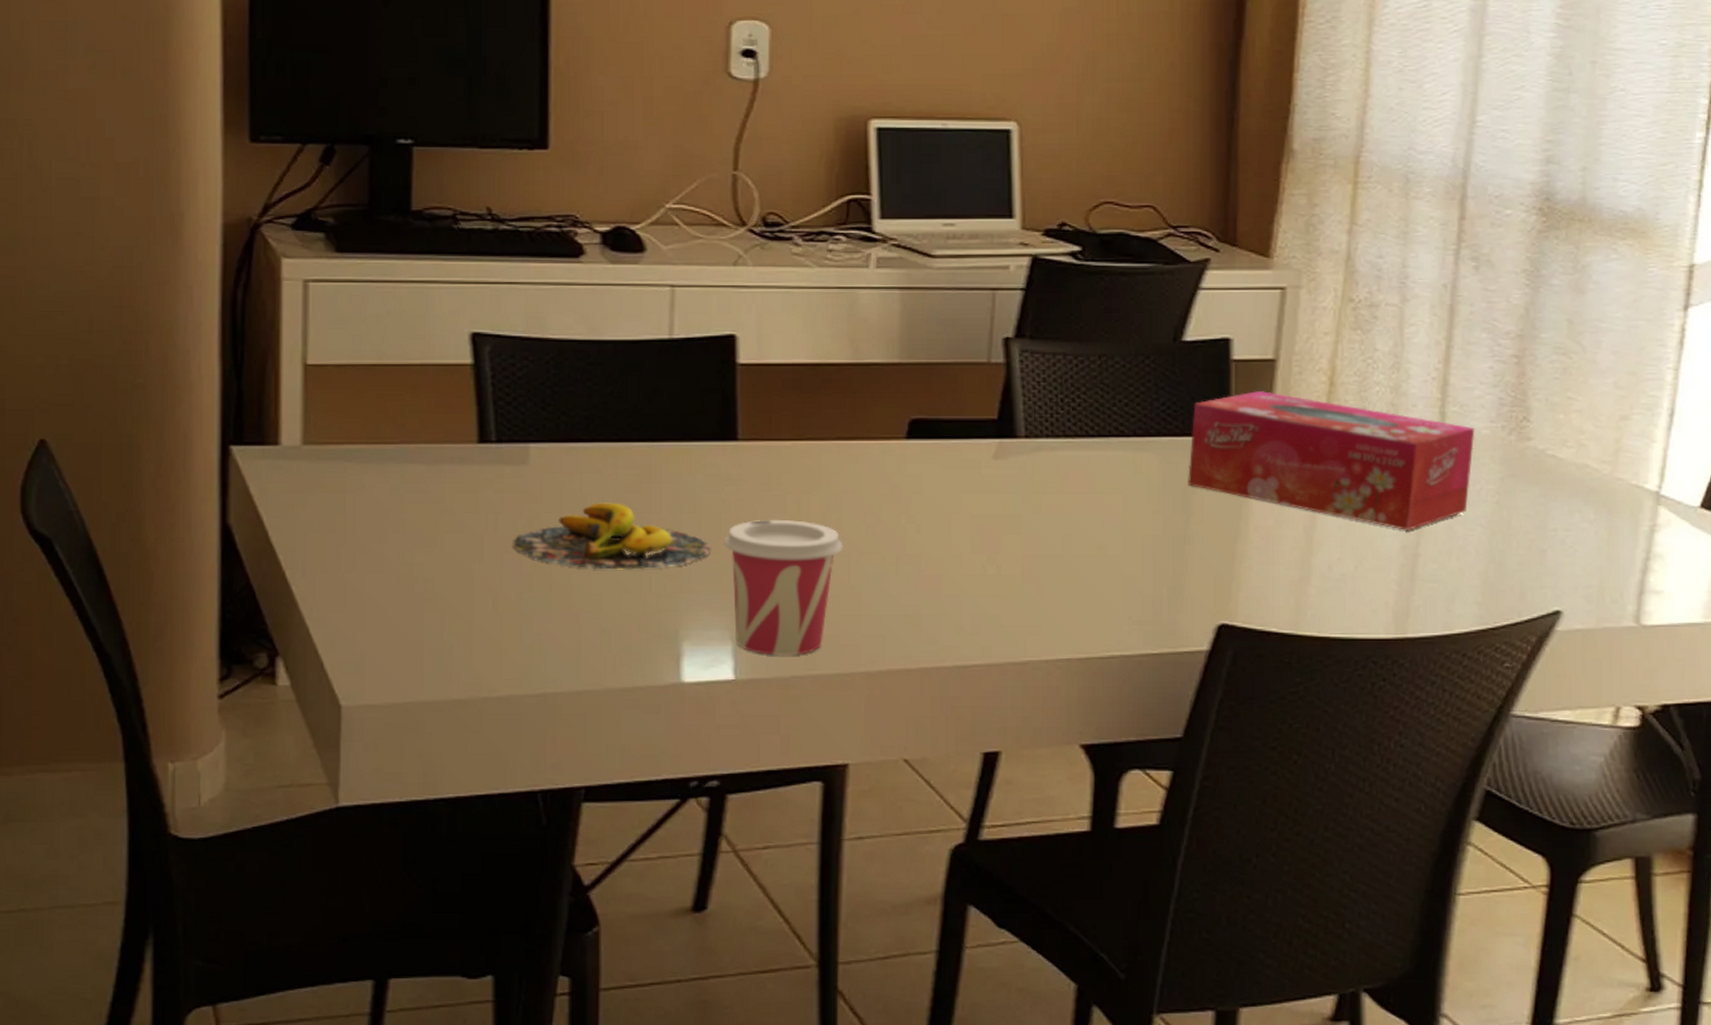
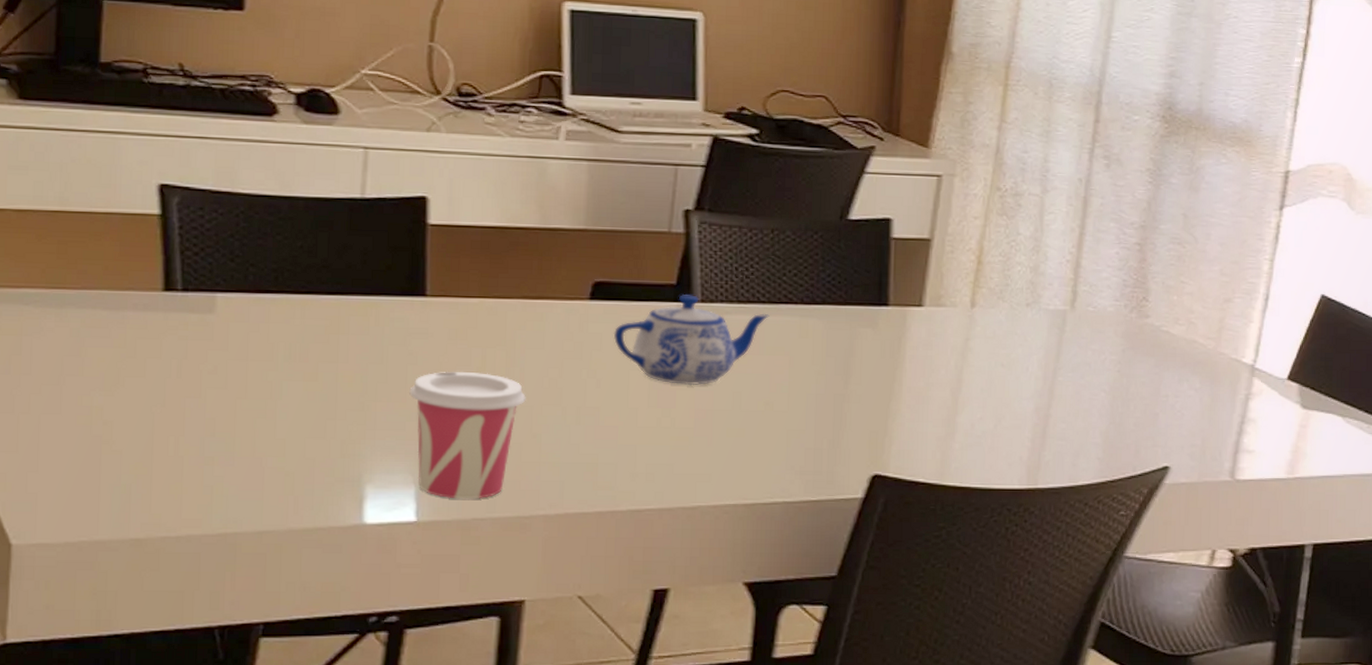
banana: present [513,502,711,570] -> none [196,351,397,416]
teapot: none [932,430,1099,530] -> present [613,295,770,386]
tissue box: present [1188,391,1475,532] -> none [849,267,1102,395]

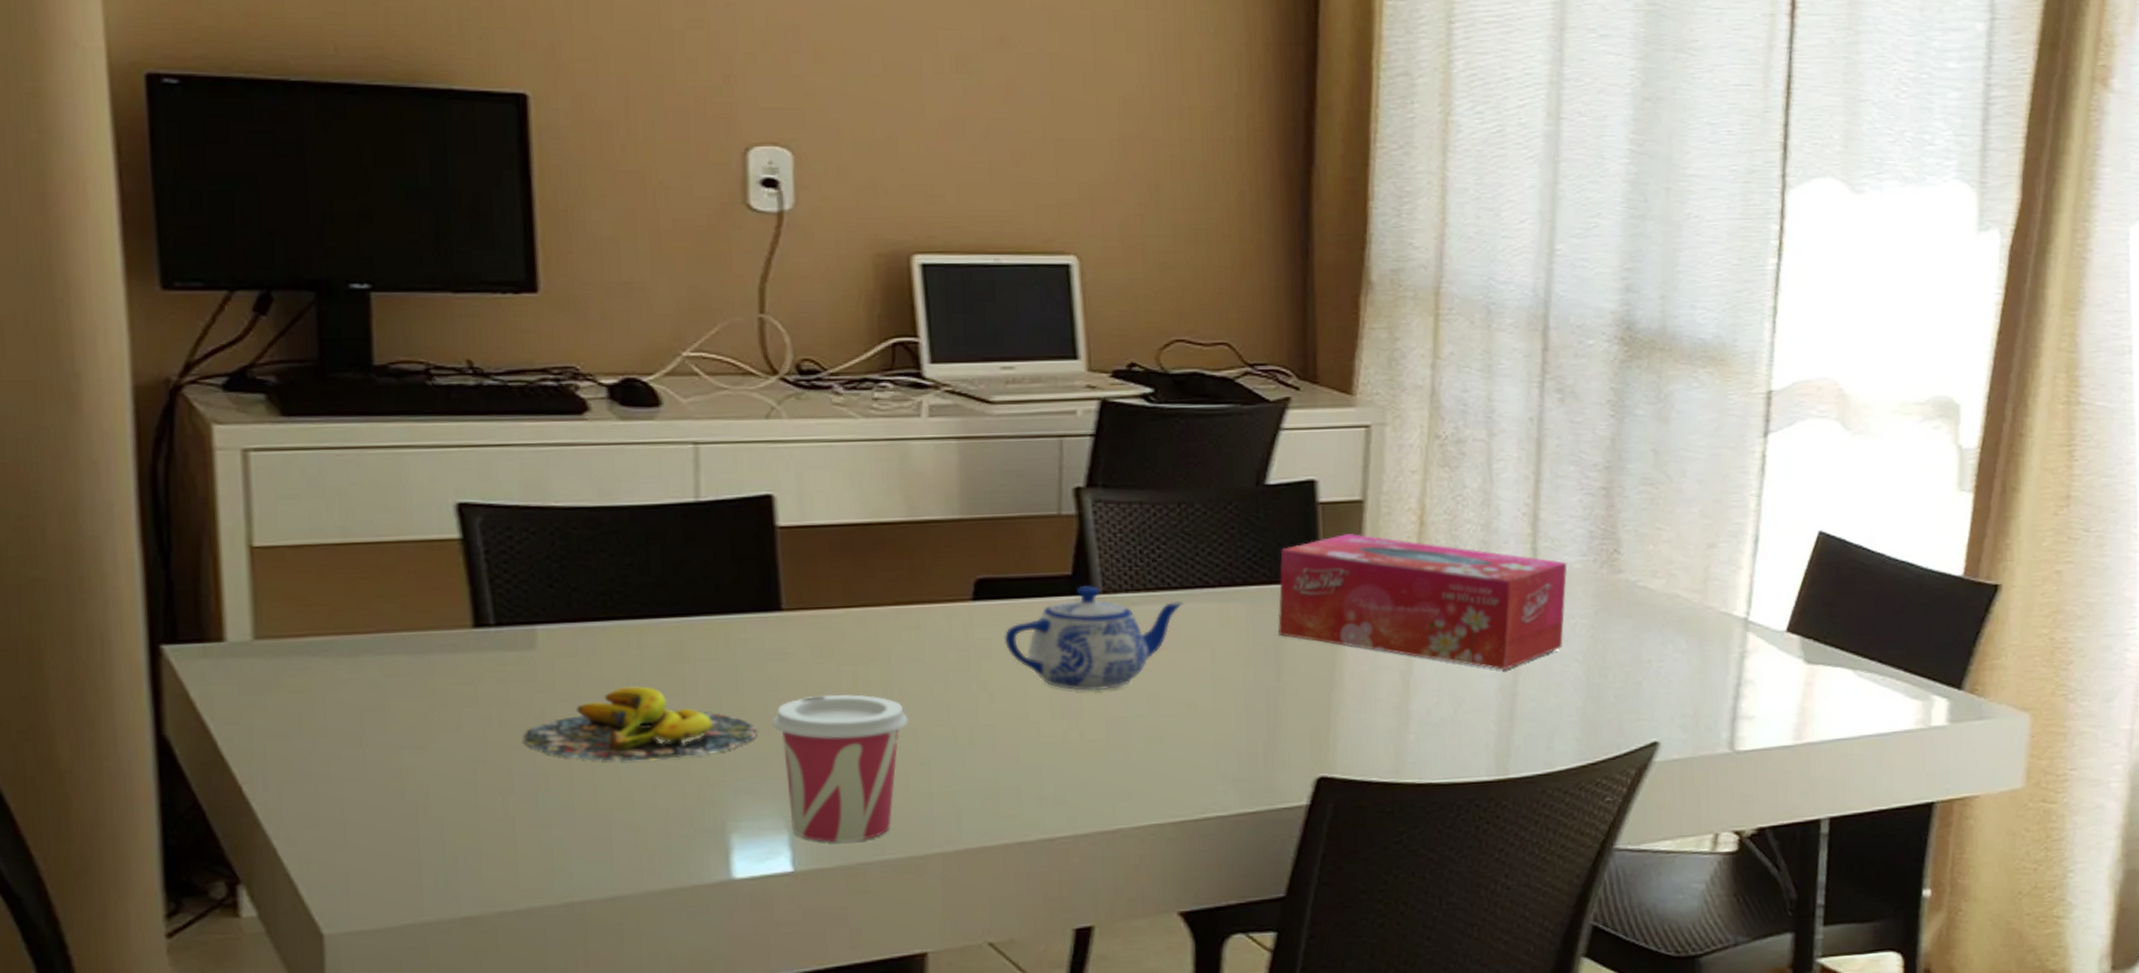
banana: none [196,351,397,416] -> present [523,686,758,762]
tissue box: none [849,267,1102,395] -> present [1278,534,1568,671]

